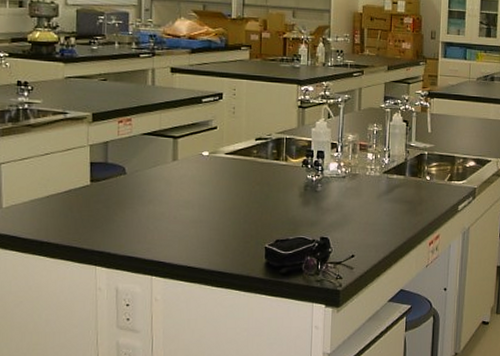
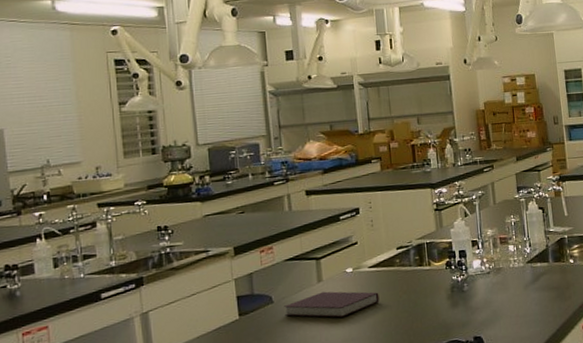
notebook: none [136,170,232,198] -> present [284,291,380,318]

